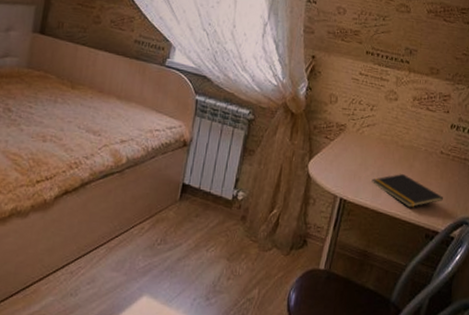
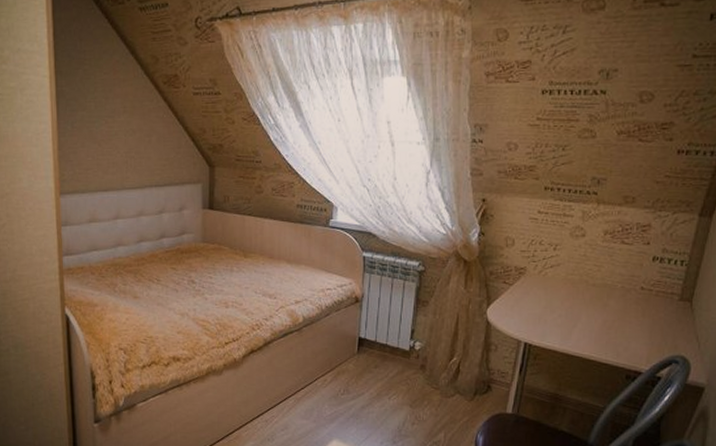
notepad: present [372,174,443,208] -> none [559,314,646,349]

